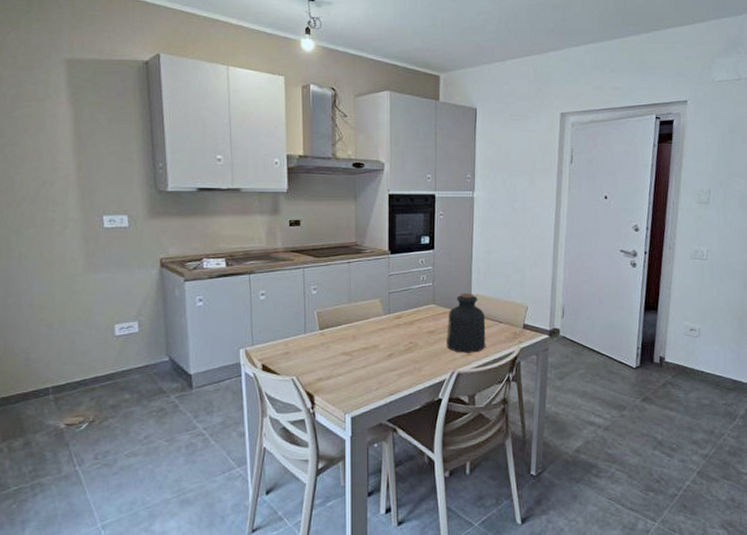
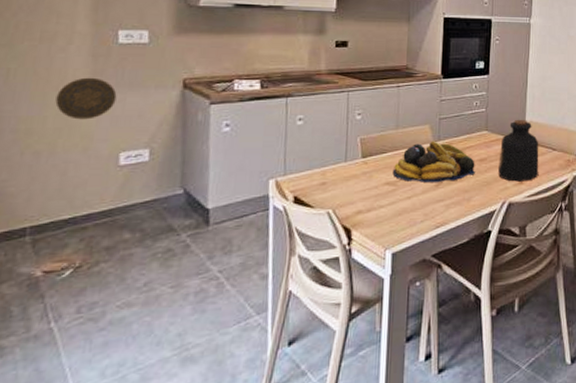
decorative plate: none [59,258,107,296] -> present [55,77,117,120]
fruit bowl: none [348,314,424,353] -> present [392,141,475,182]

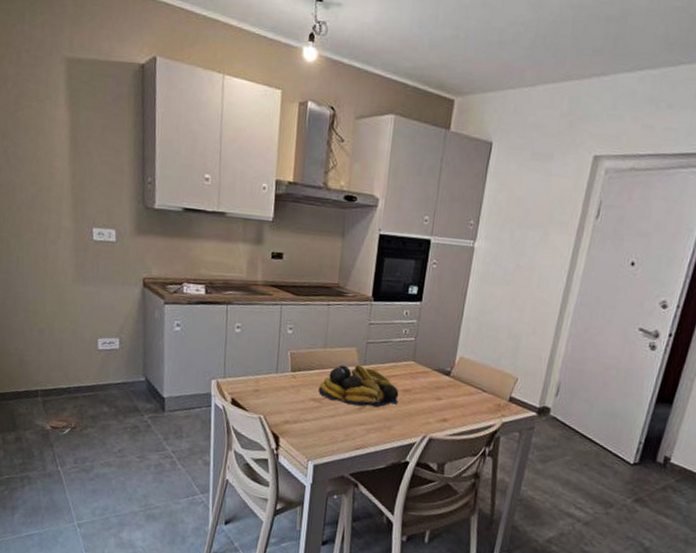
decorative plate: present [55,77,117,120] -> none [51,269,94,307]
bottle: present [498,119,539,182] -> none [421,353,469,420]

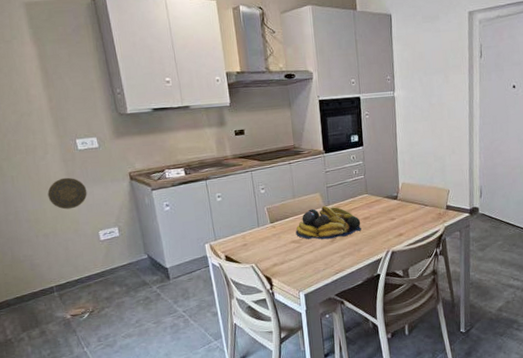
decorative plate: none [51,269,94,307] -> present [47,177,87,210]

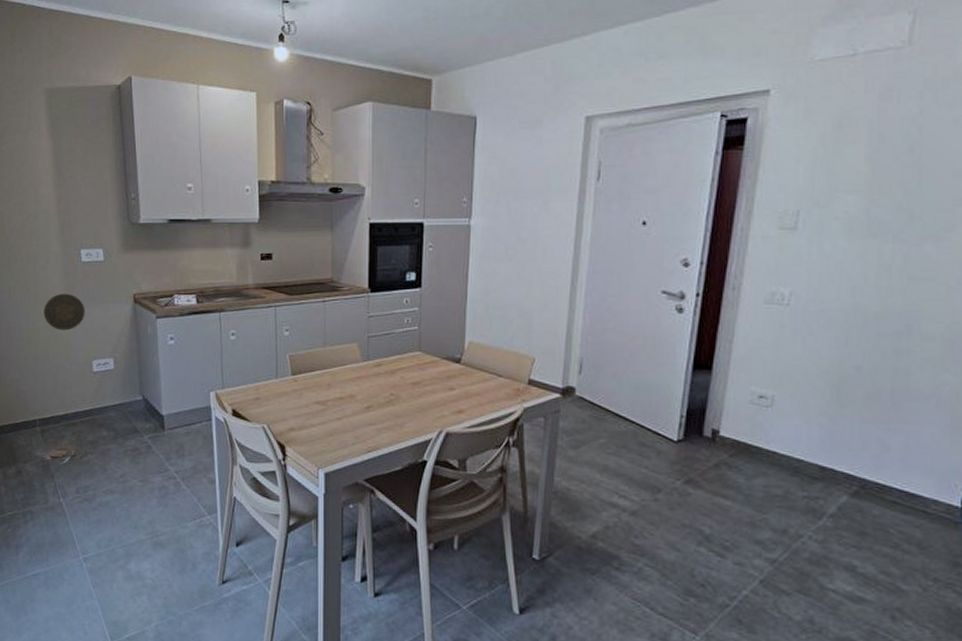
fruit bowl: present [295,205,361,240] -> none [322,360,408,405]

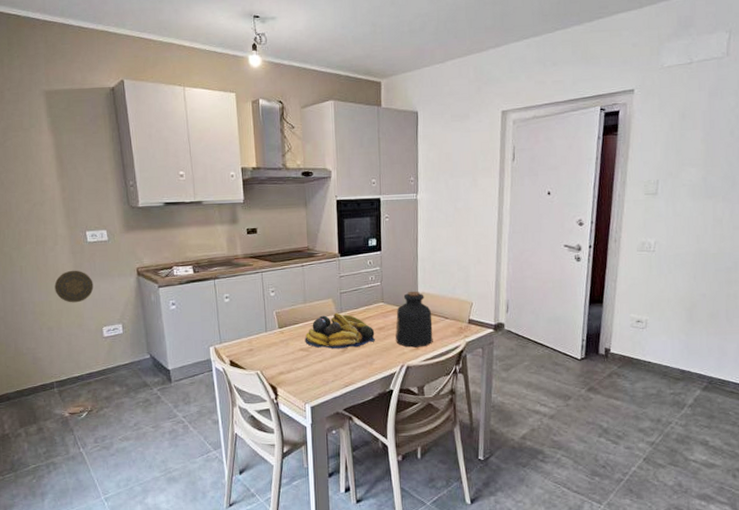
fruit bowl: none [322,360,408,405] -> present [305,312,375,349]
bottle: none [434,339,482,410] -> present [395,291,433,348]

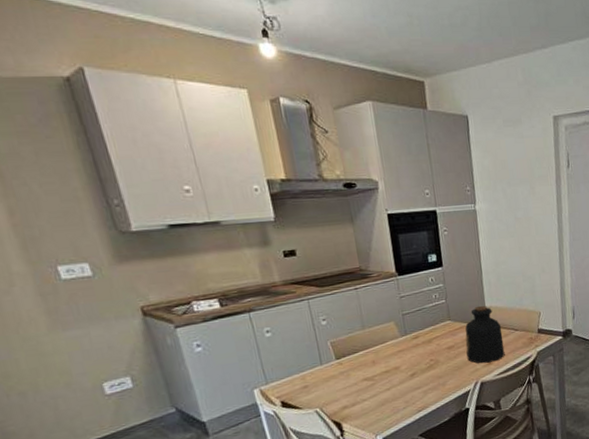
decorative plate: present [54,270,94,303] -> none [19,316,81,358]
fruit bowl: present [305,312,375,349] -> none [367,335,445,376]

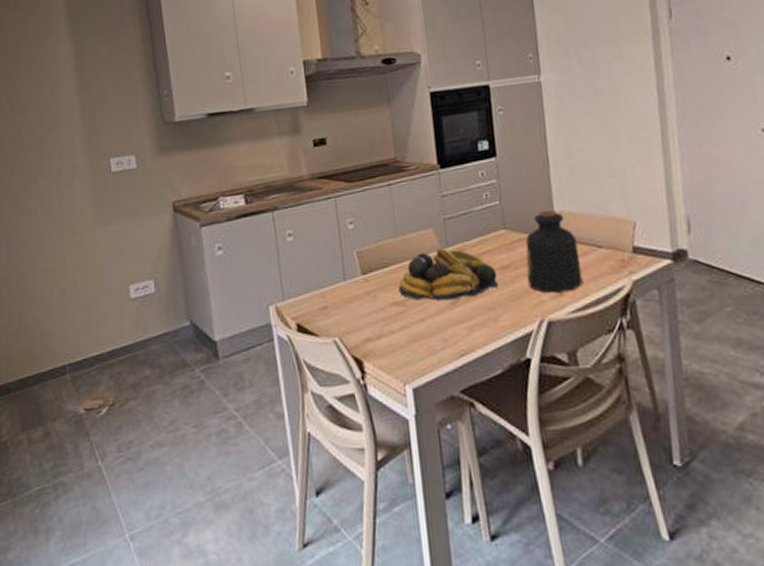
fruit bowl: none [367,335,445,376] -> present [398,247,498,301]

